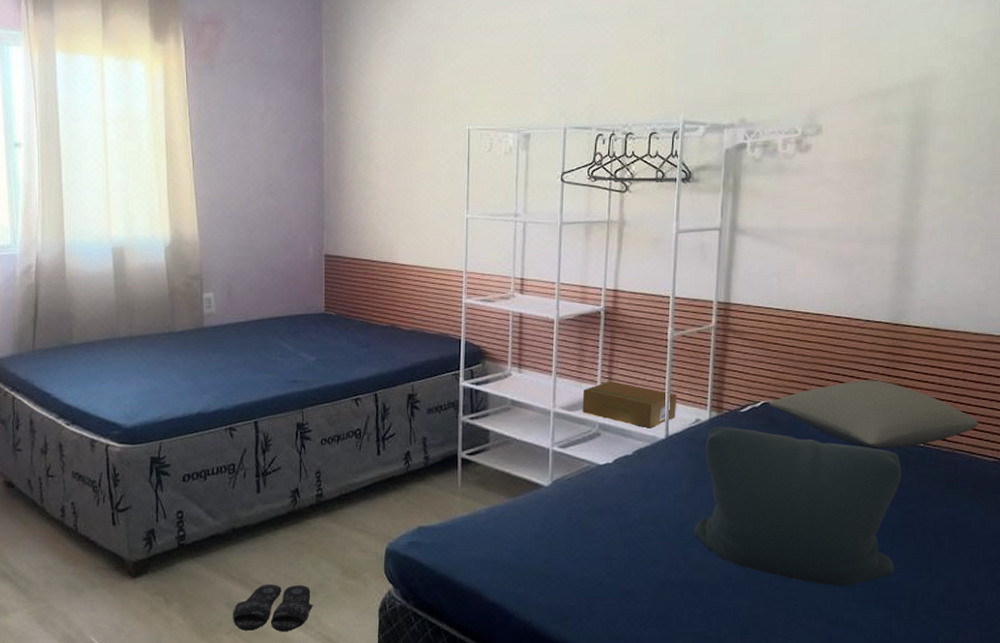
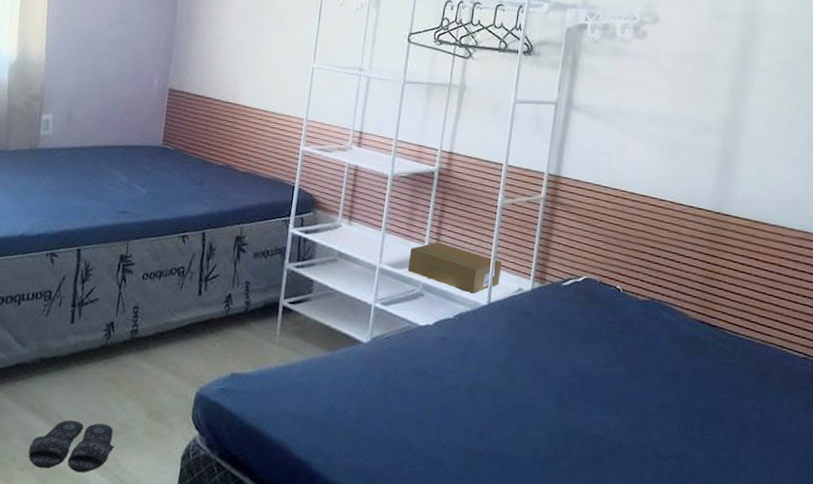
cushion: present [694,427,902,586] -> none [507,298,715,472]
pillow: present [769,380,978,450] -> none [591,264,790,336]

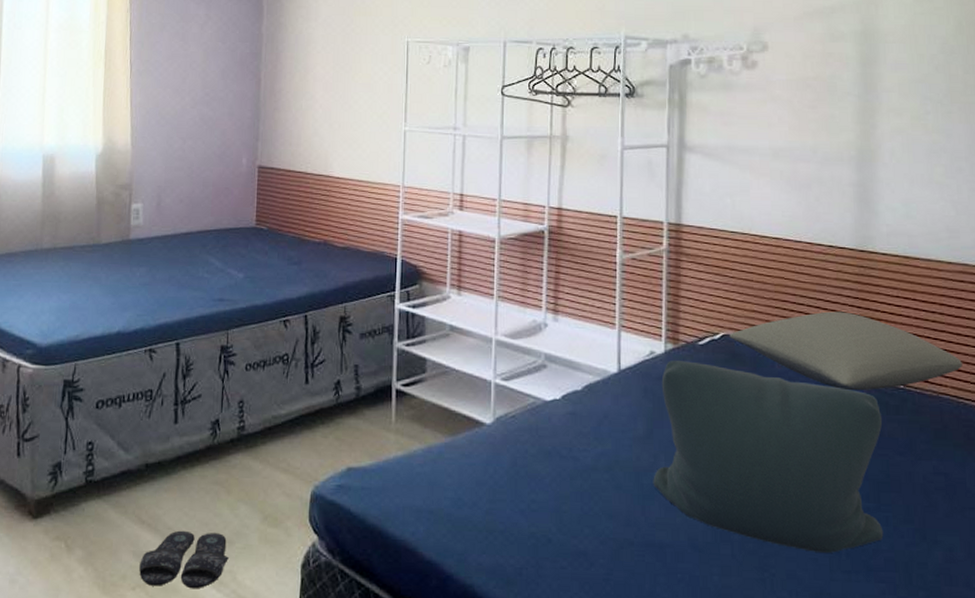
box: present [407,242,502,294] -> none [526,307,629,361]
cushion: none [507,298,715,472] -> present [653,361,884,553]
pillow: none [591,264,790,336] -> present [729,311,963,391]

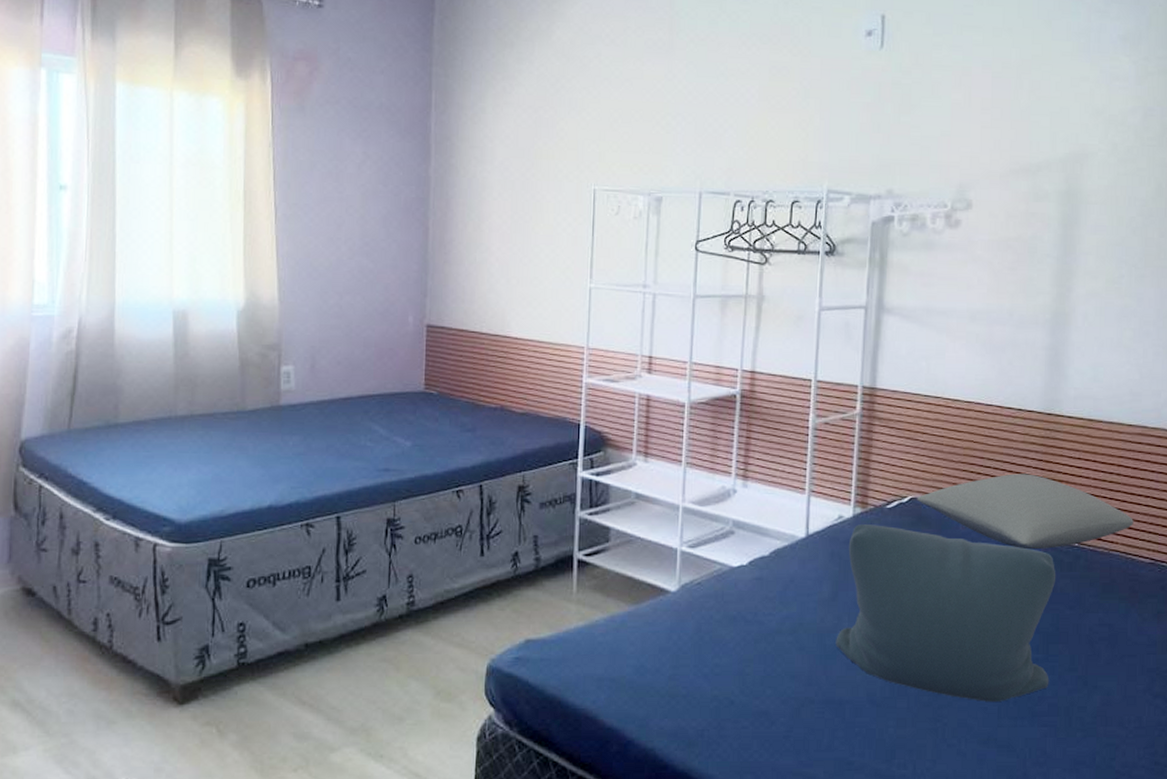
slippers: present [139,530,230,589] -> none [301,709,400,767]

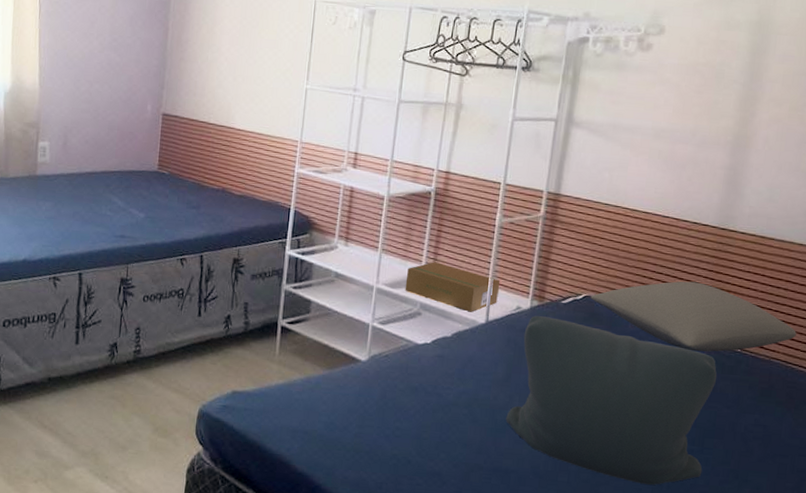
box: none [714,473,819,526] -> present [405,262,501,312]

